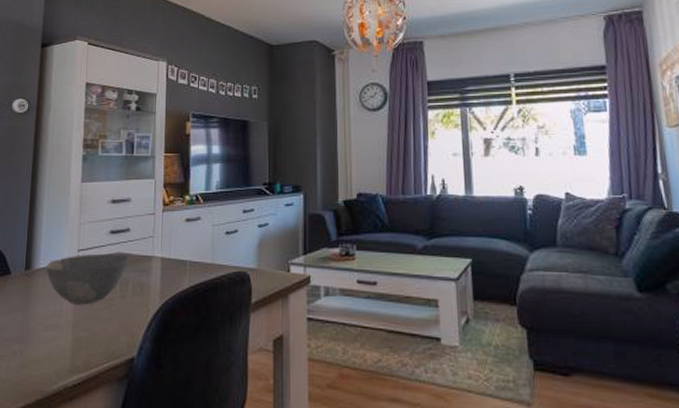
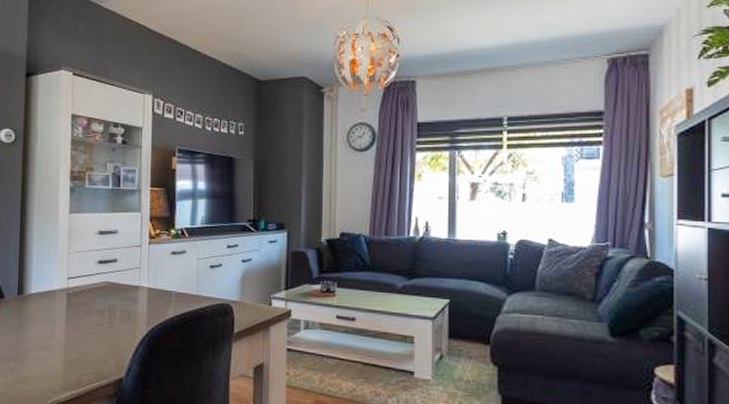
bowl: present [45,253,129,305] -> none [37,282,117,329]

